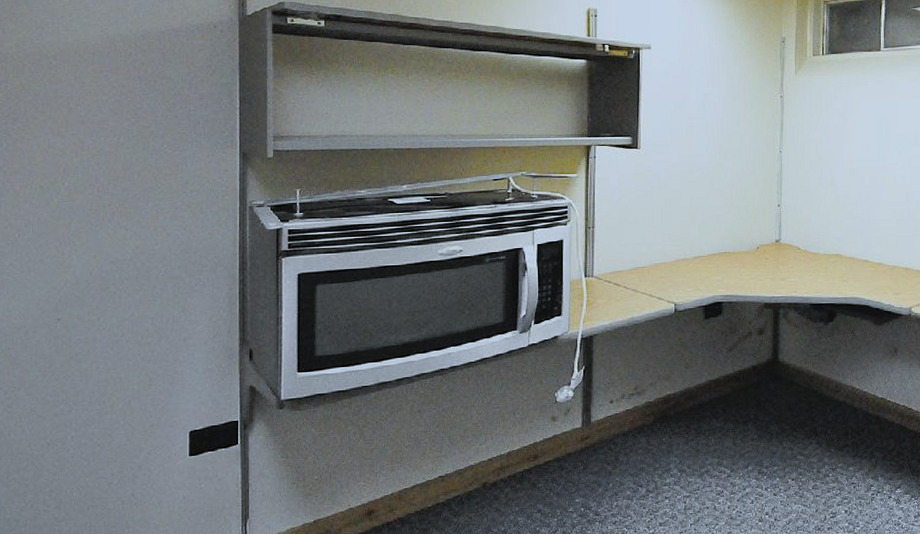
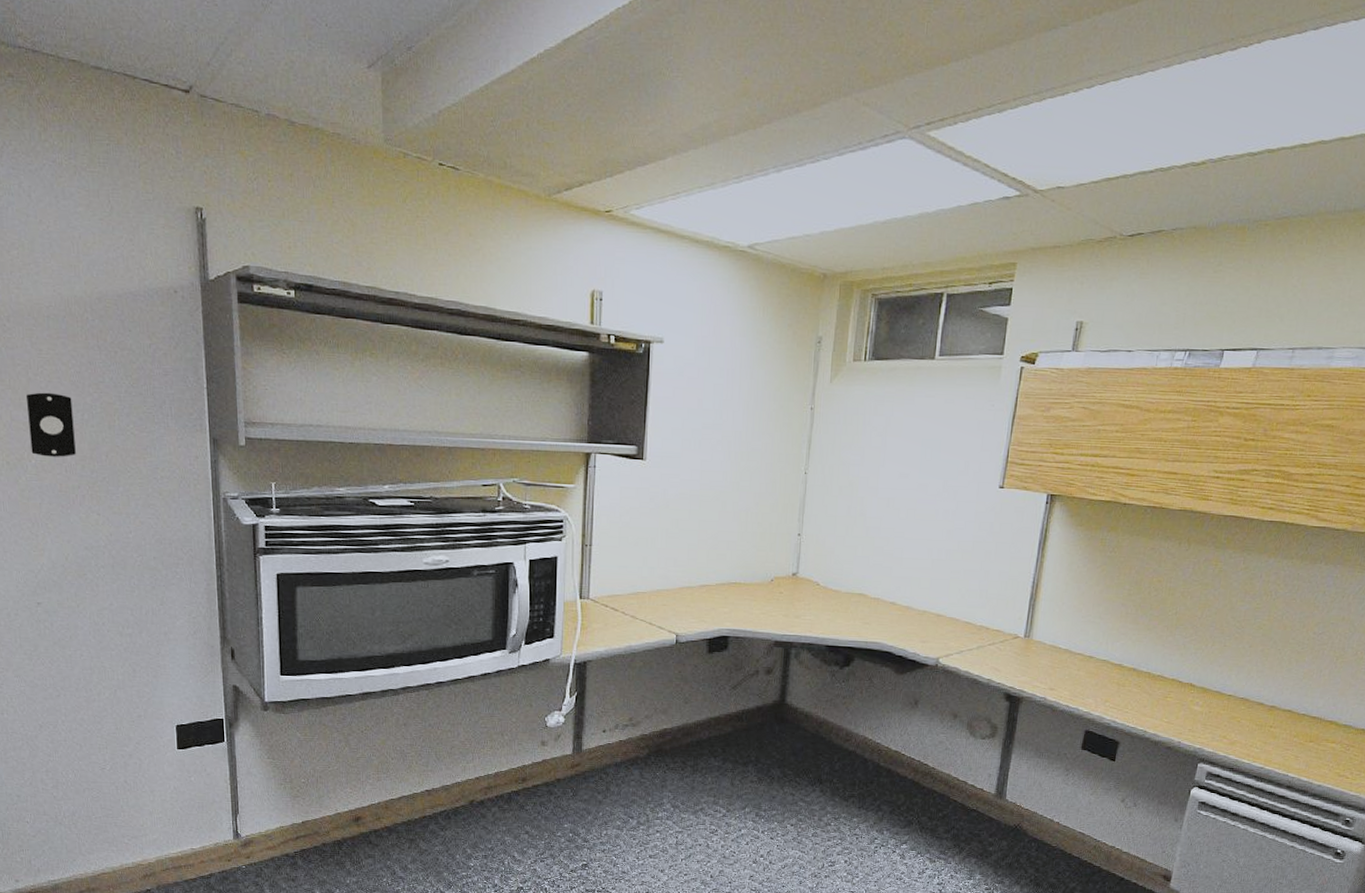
light switch: none [65,120,110,179] -> present [25,392,76,457]

